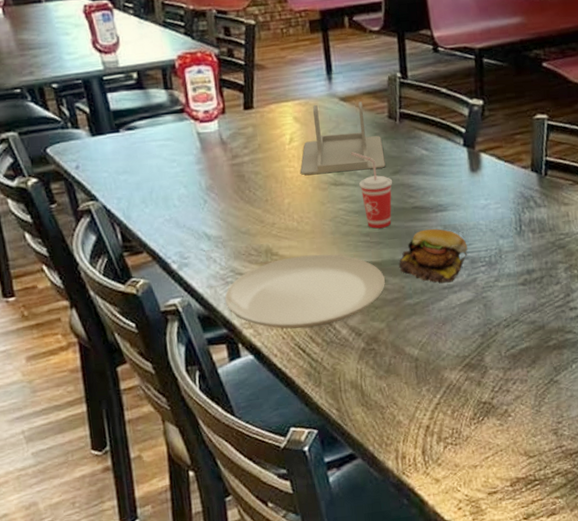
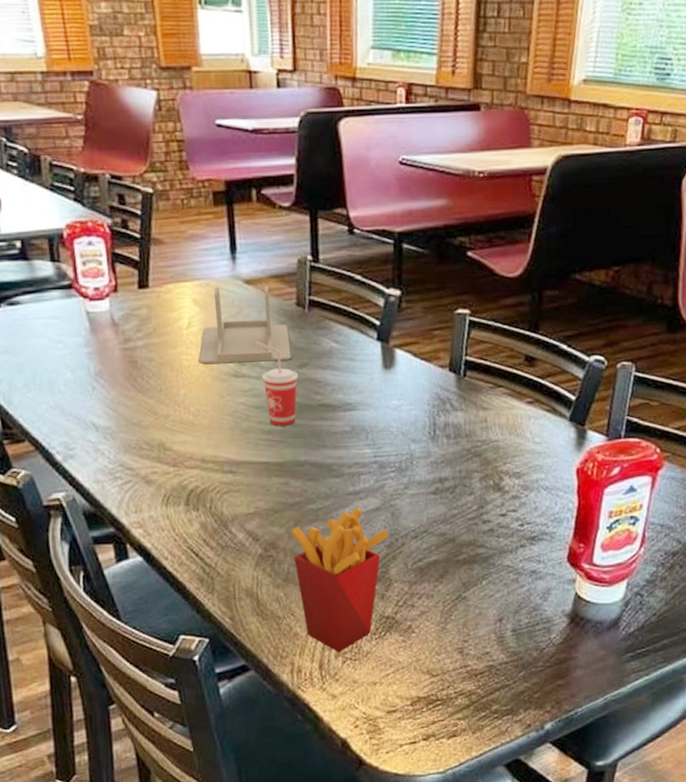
plate: present [224,254,385,329] -> none [112,451,286,531]
french fries: none [391,300,484,438] -> present [291,507,390,653]
burger: present [398,228,468,284] -> none [302,429,377,489]

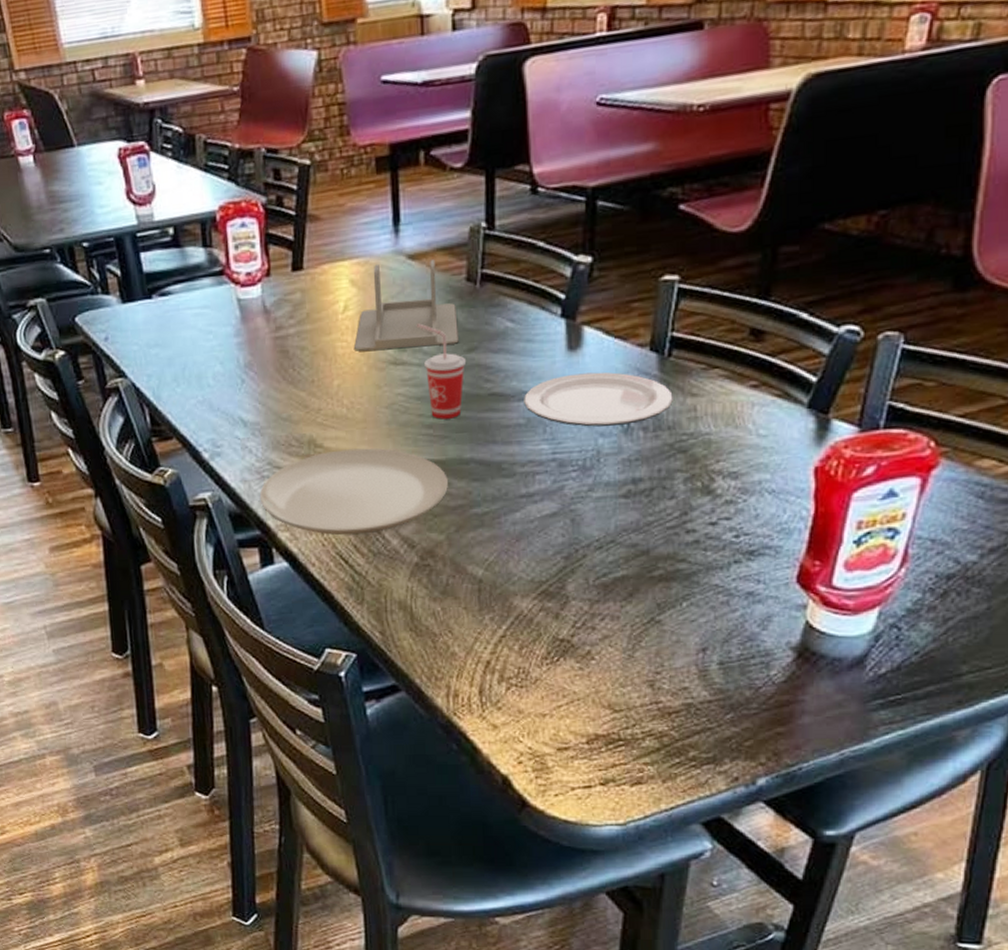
plate: none [112,451,286,531] -> present [259,448,448,536]
french fries: present [291,507,390,653] -> none [451,512,569,678]
plate: none [348,388,469,434] -> present [524,372,673,427]

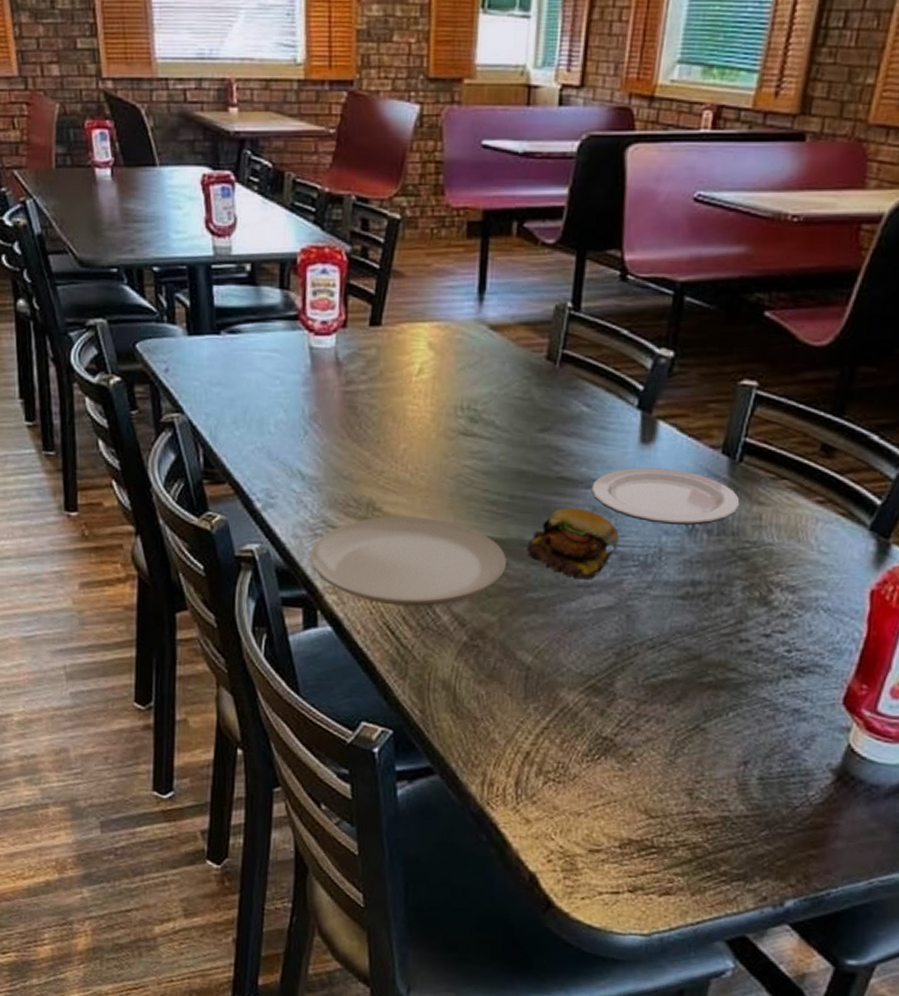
napkin holder: present [353,259,459,351] -> none [424,330,534,422]
beverage cup: present [417,323,467,419] -> none [492,396,538,498]
burger: none [466,421,556,490] -> present [527,507,619,580]

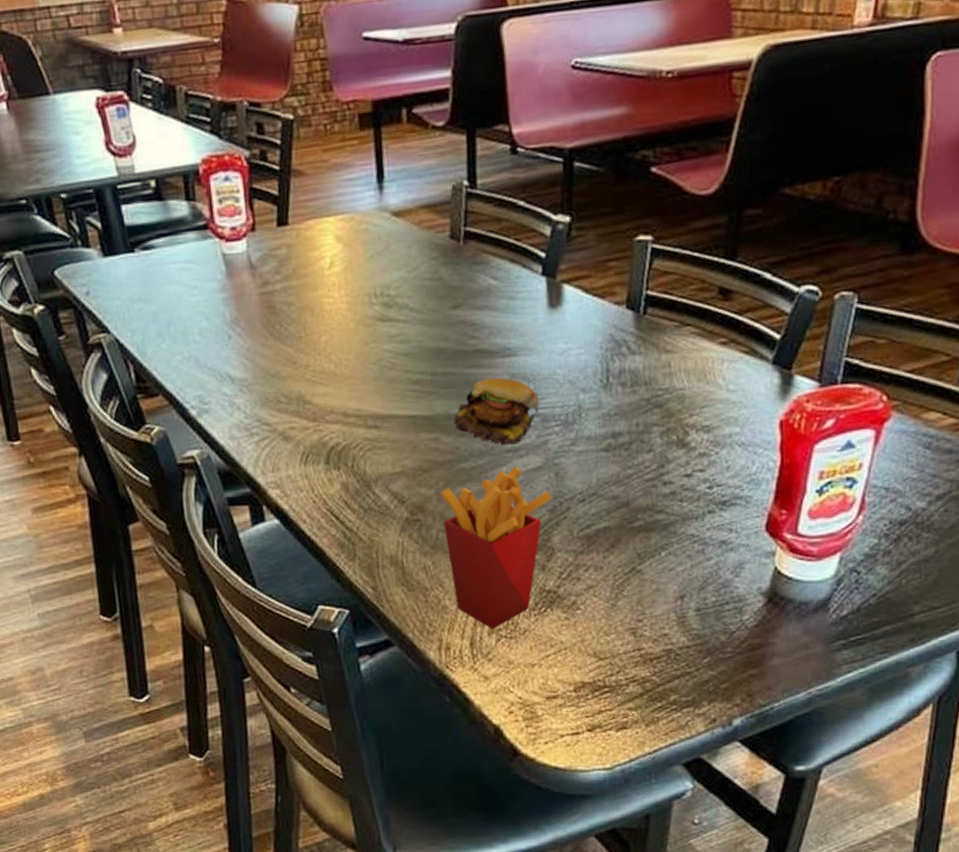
plate: present [309,516,506,606] -> none [248,404,436,492]
french fries: none [503,602,622,771] -> present [440,466,553,629]
plate: present [591,467,740,525] -> none [508,329,649,383]

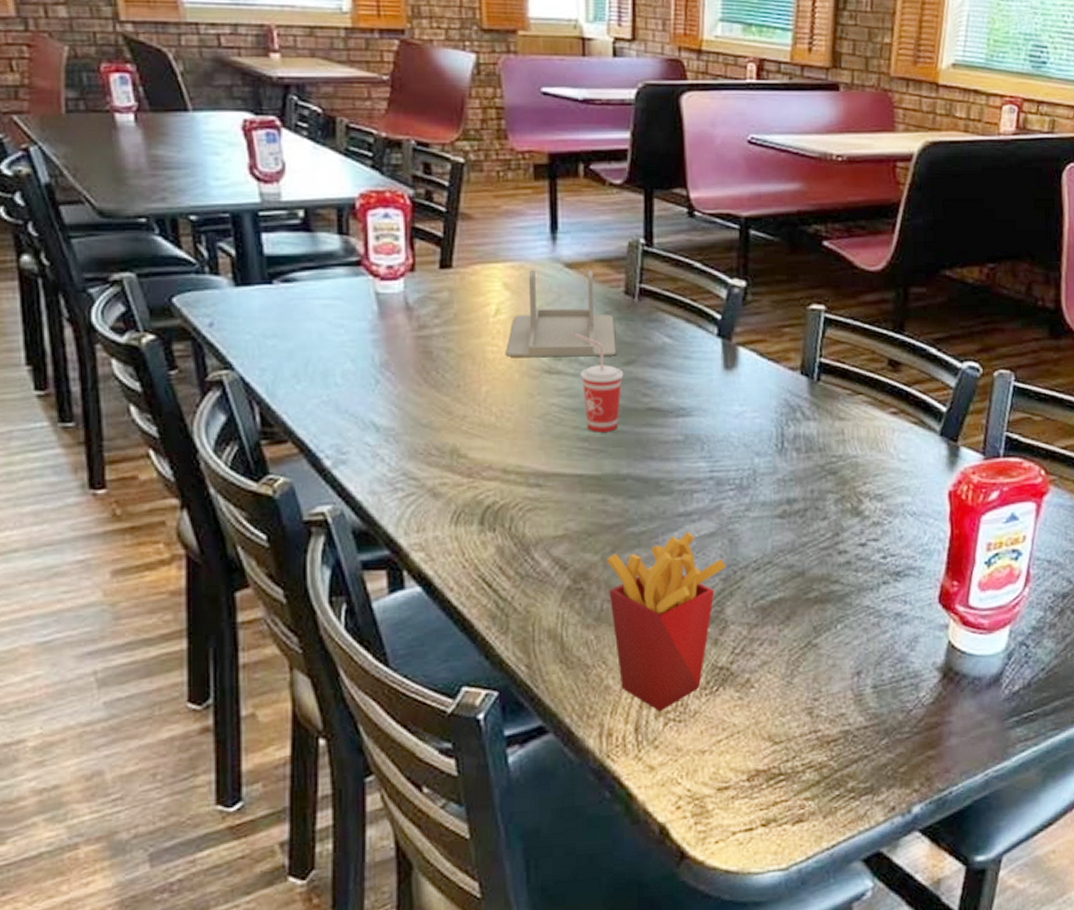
napkin holder: none [340,216,444,307] -> present [505,269,616,357]
beverage cup: none [403,280,452,376] -> present [574,333,624,433]
burger: present [454,377,539,445] -> none [623,437,713,509]

